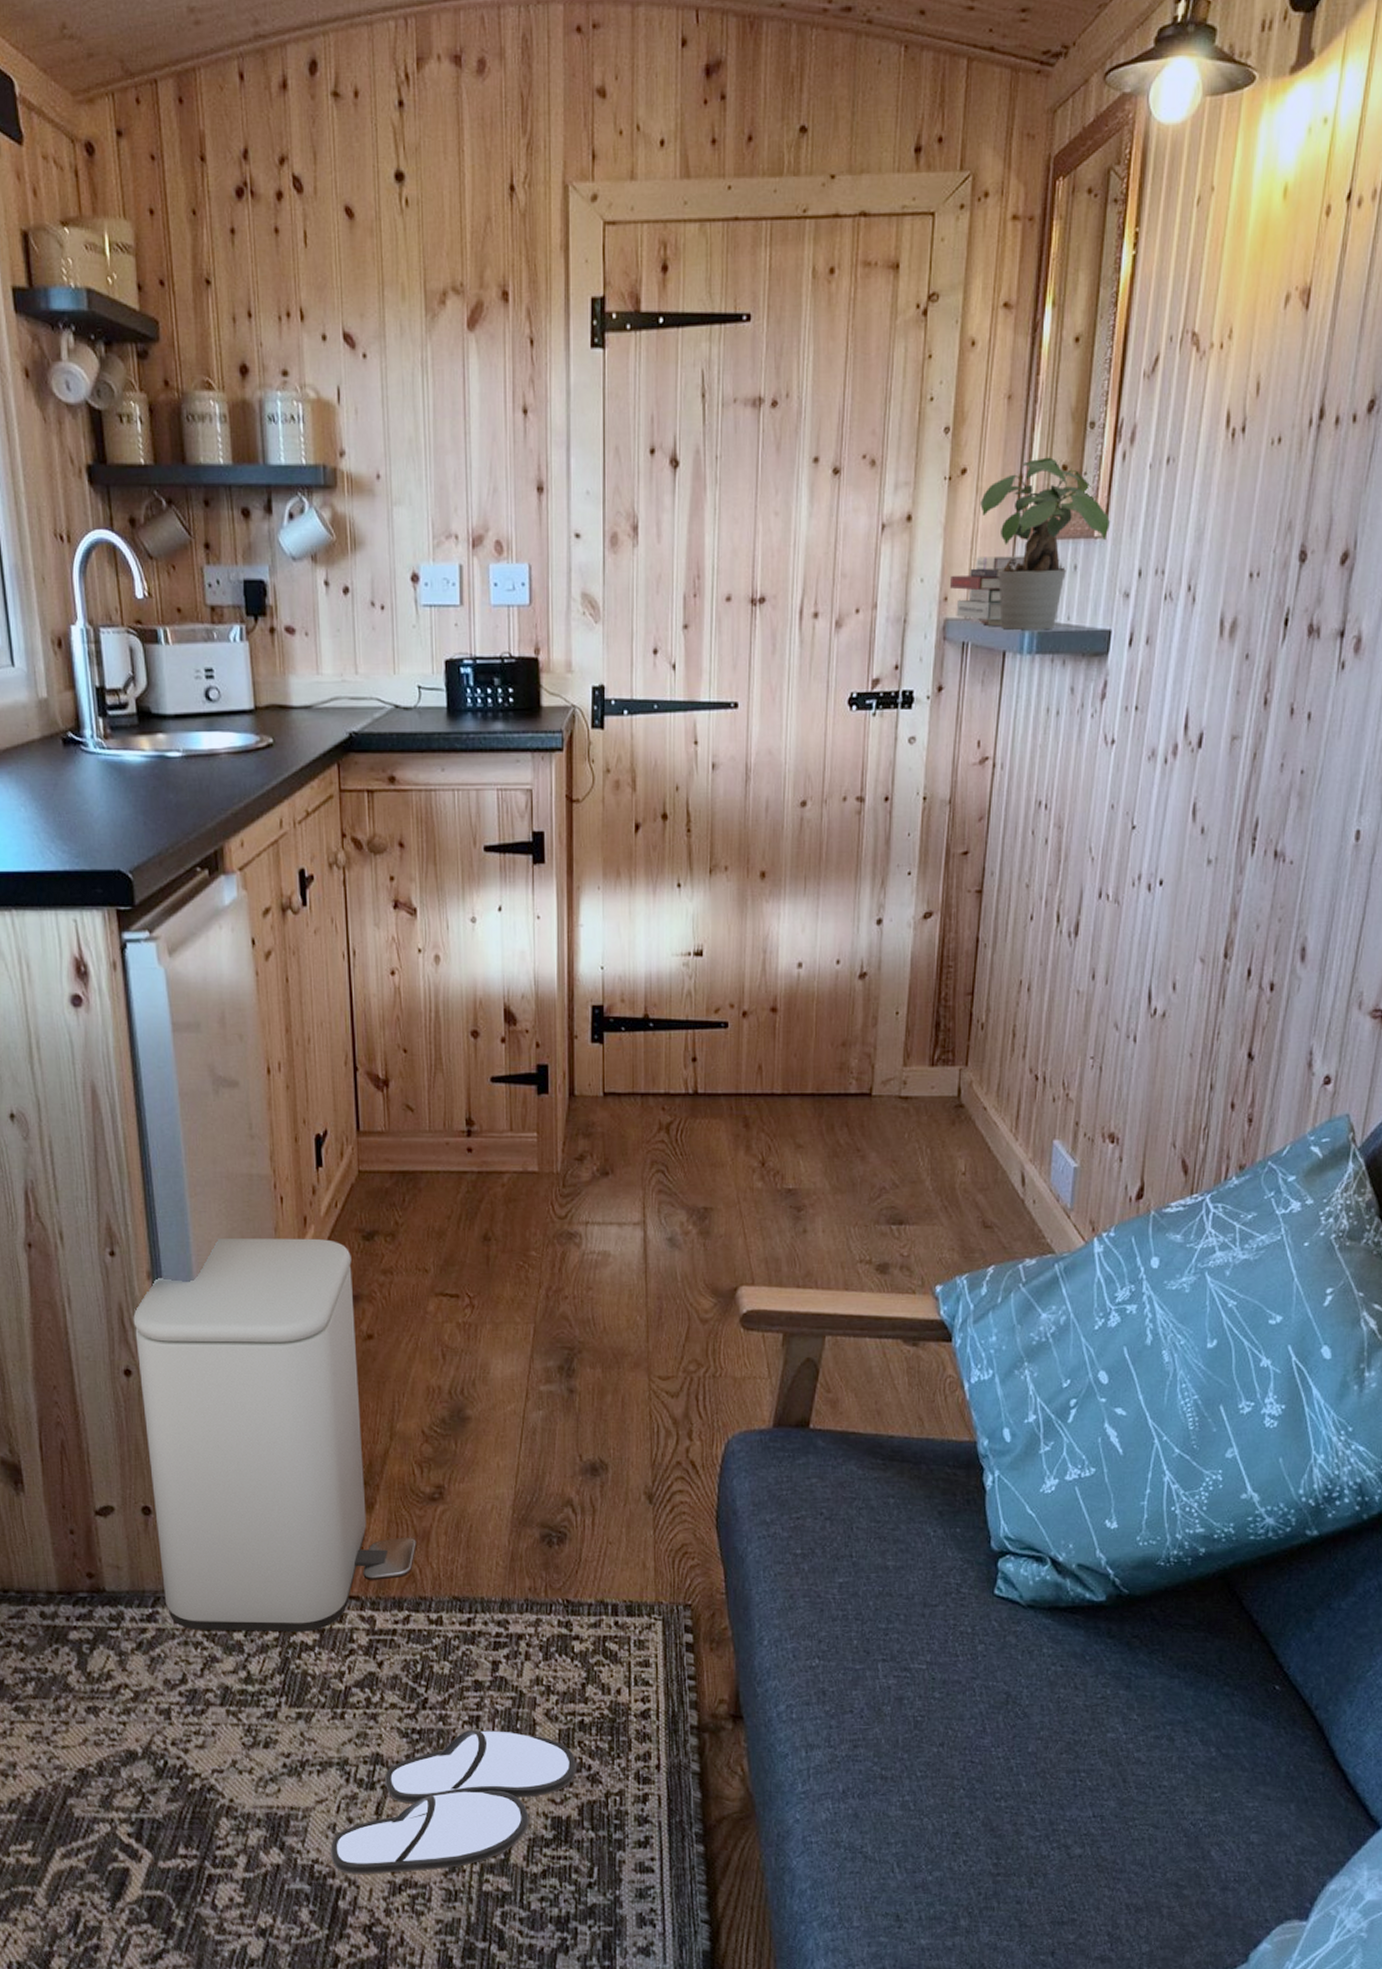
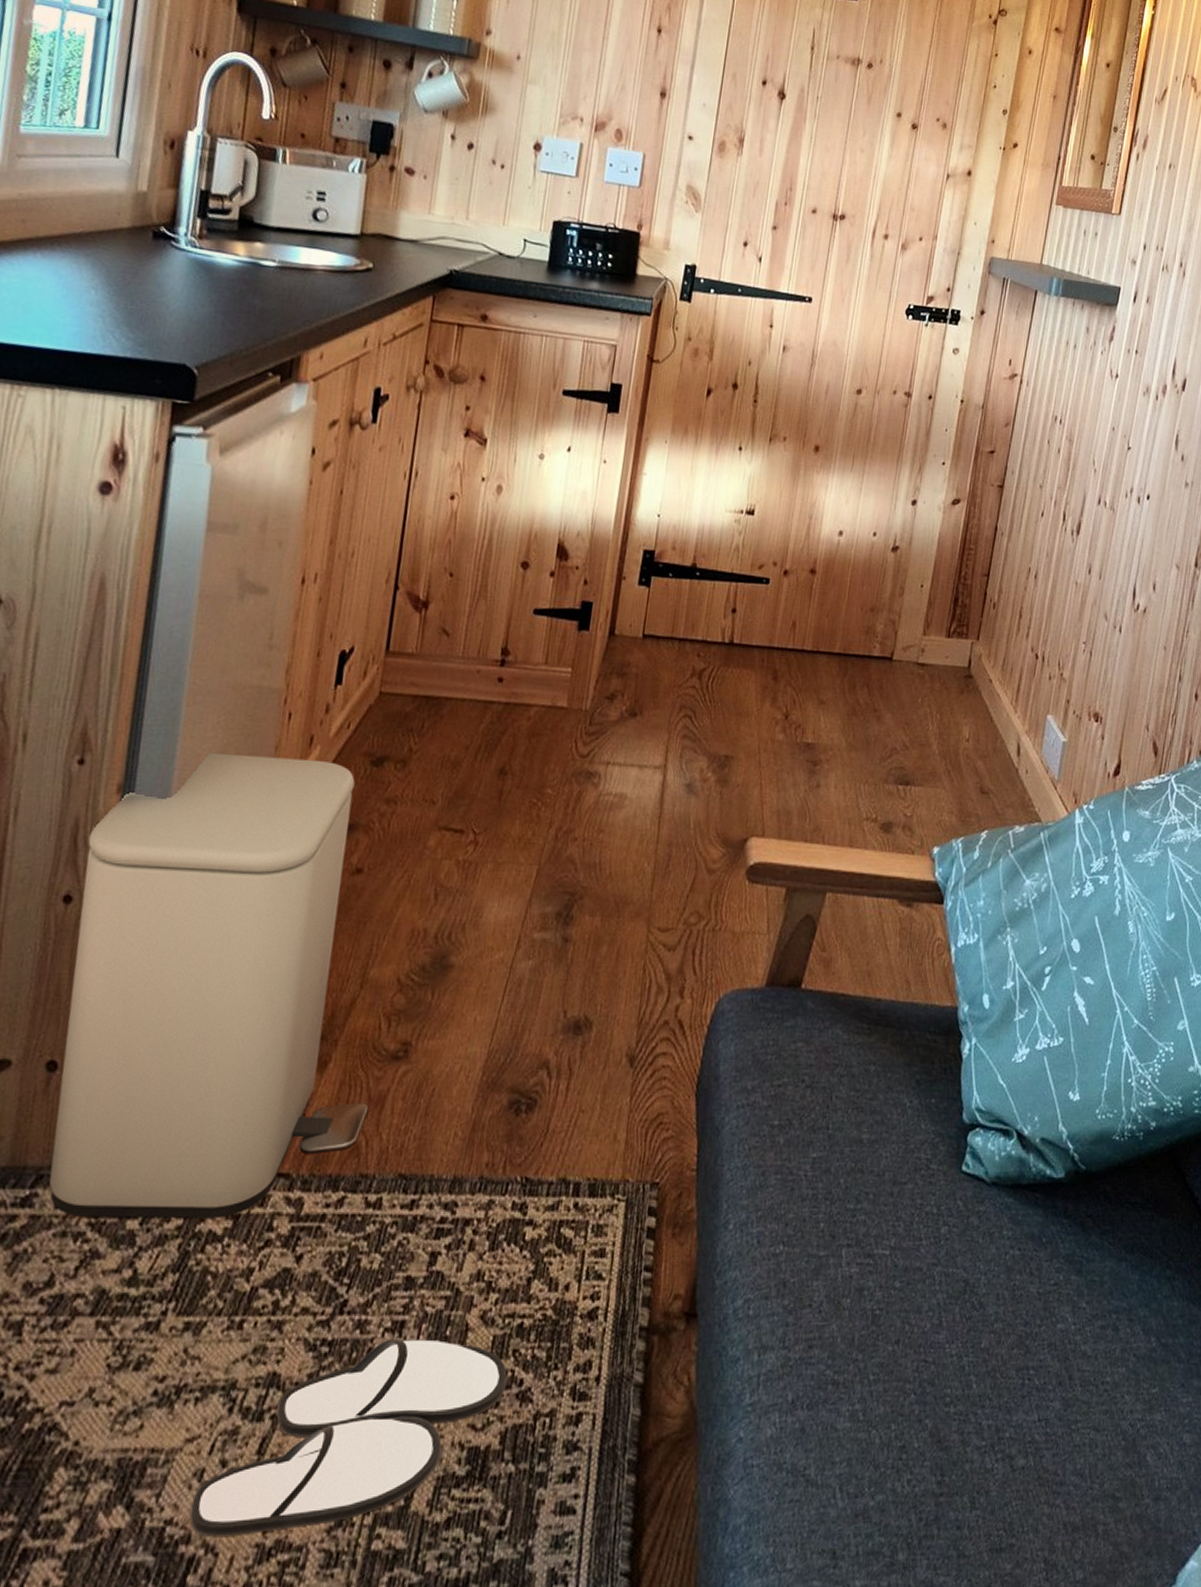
books: present [950,556,1024,626] -> none [997,213,1057,270]
potted plant: present [980,457,1110,630] -> none [1026,146,1125,279]

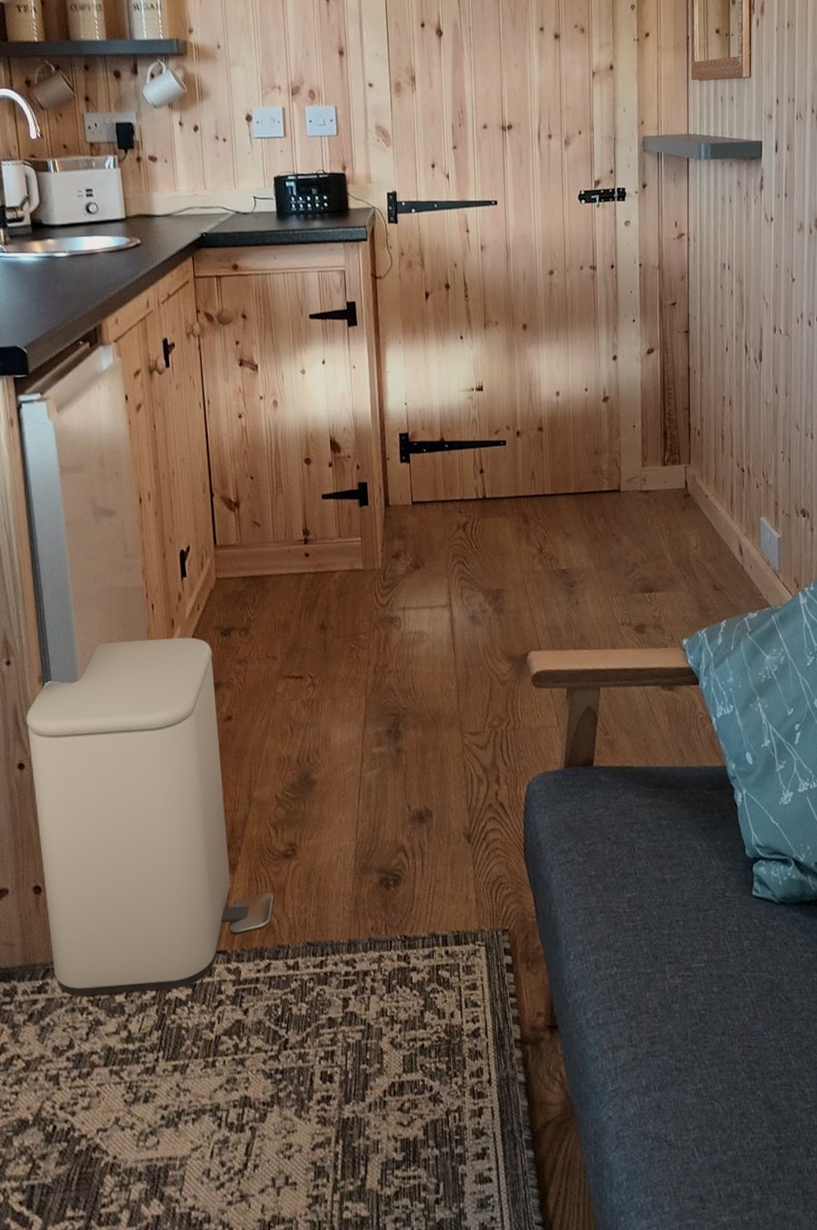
slippers: present [189,1339,508,1537] -> none [206,1063,421,1217]

